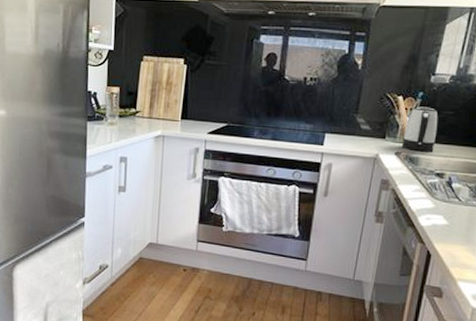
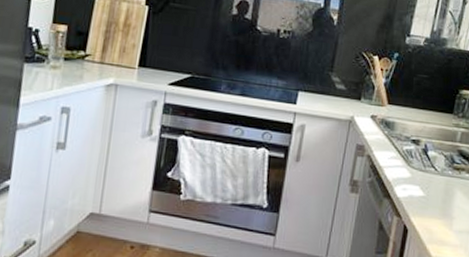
kettle: present [401,106,438,151] -> none [377,68,414,116]

